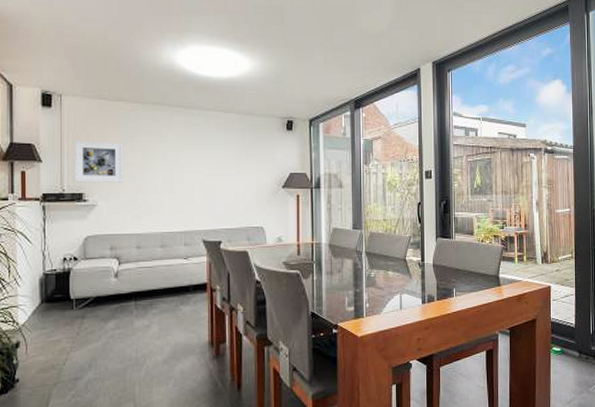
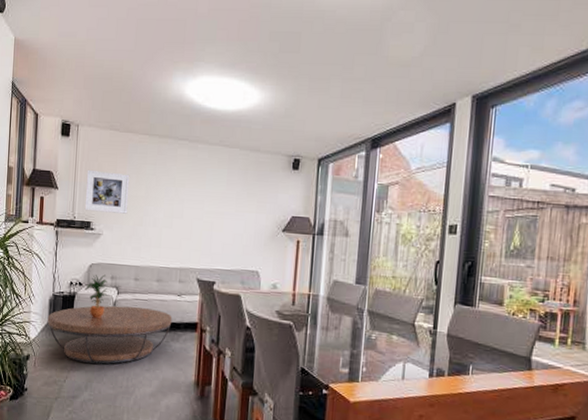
coffee table: none [39,275,180,341] -> present [47,305,172,365]
potted plant: none [80,246,108,293] -> present [84,274,108,319]

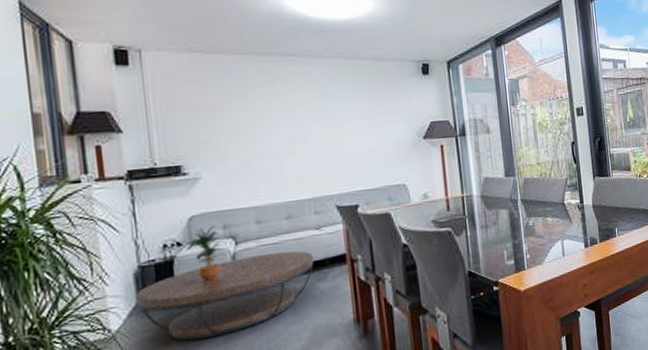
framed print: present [84,169,130,214] -> none [163,102,232,154]

